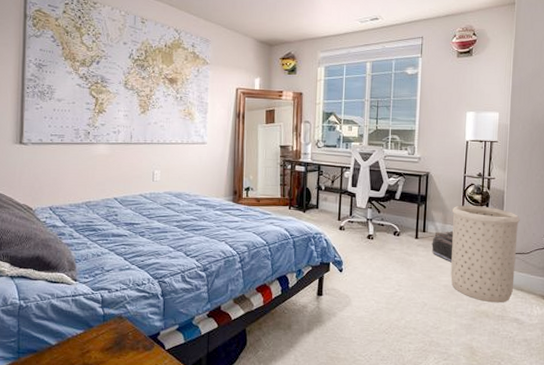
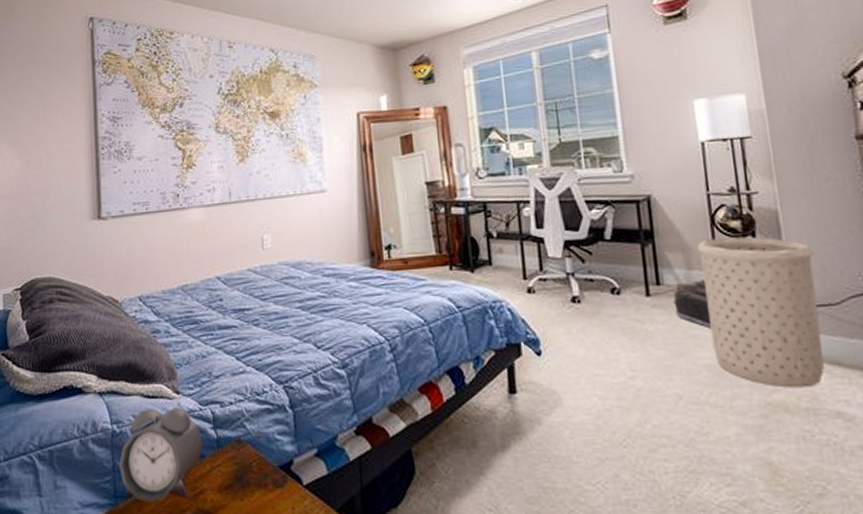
alarm clock: none [23,290,92,357] -> present [119,407,203,502]

